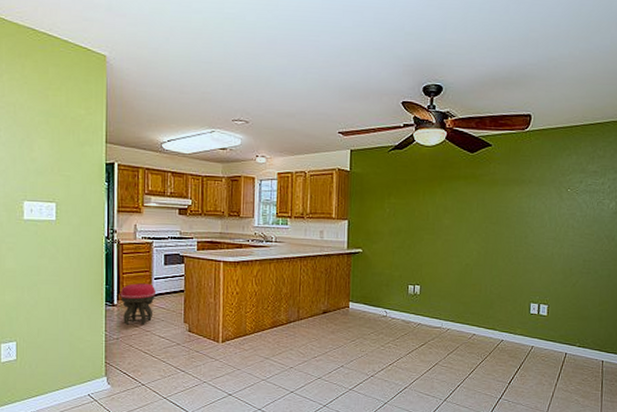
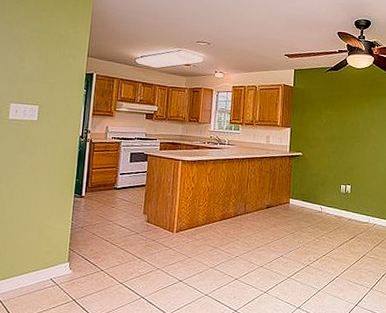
stool: present [120,283,157,325] -> none [88,177,121,216]

